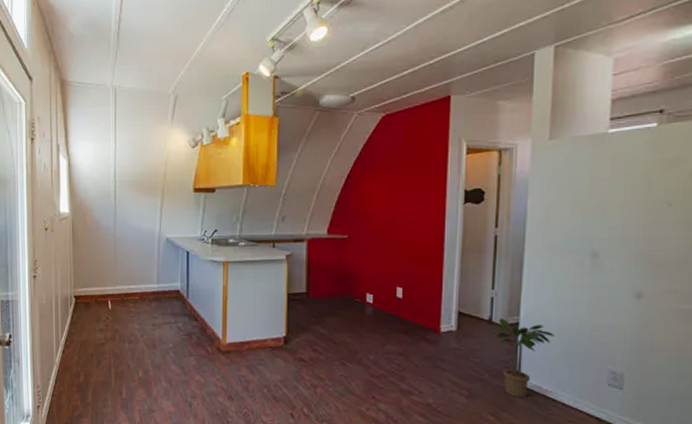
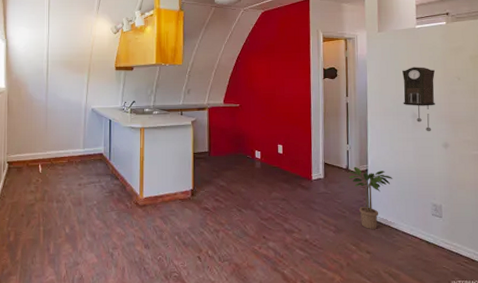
pendulum clock: none [578,187,632,277] -> present [402,67,435,132]

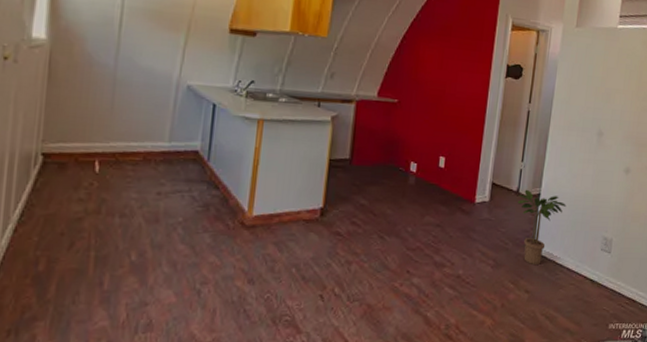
pendulum clock: present [402,67,435,132] -> none [590,75,630,154]

